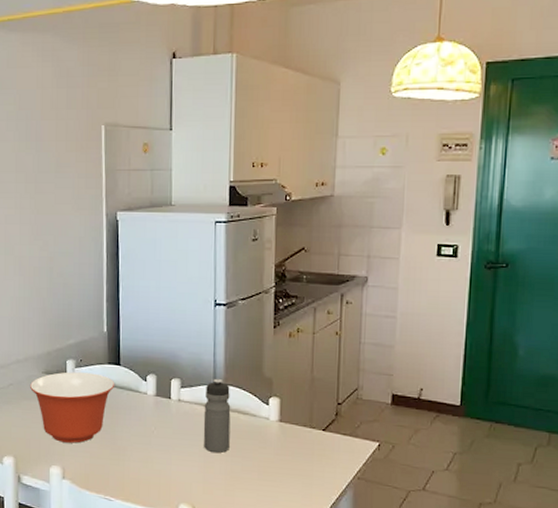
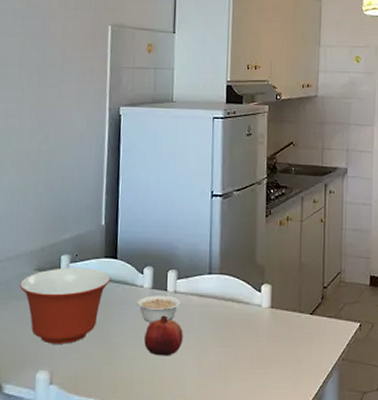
legume: none [140,402,185,429] -> present [136,295,181,323]
fruit: none [150,422,188,462] -> present [144,315,183,356]
water bottle: present [203,378,231,454] -> none [198,268,225,344]

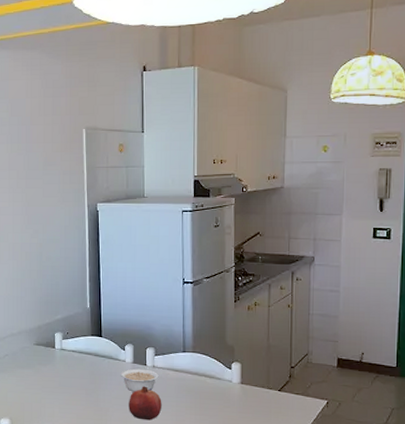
mixing bowl: present [19,268,111,344] -> none [22,343,98,406]

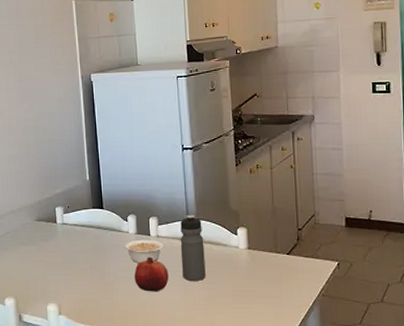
water bottle: none [175,347,199,413] -> present [180,214,206,282]

